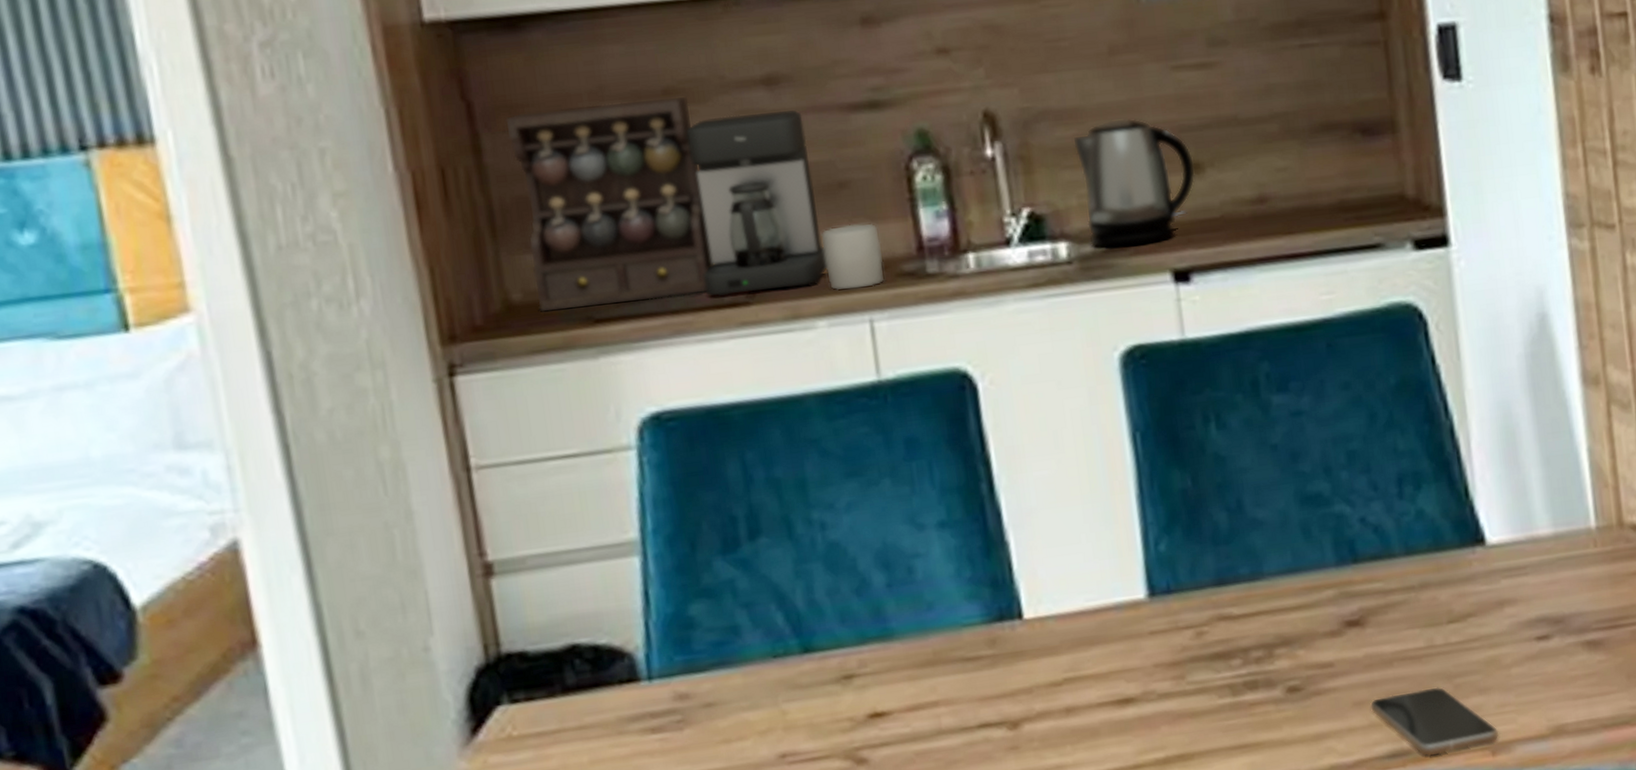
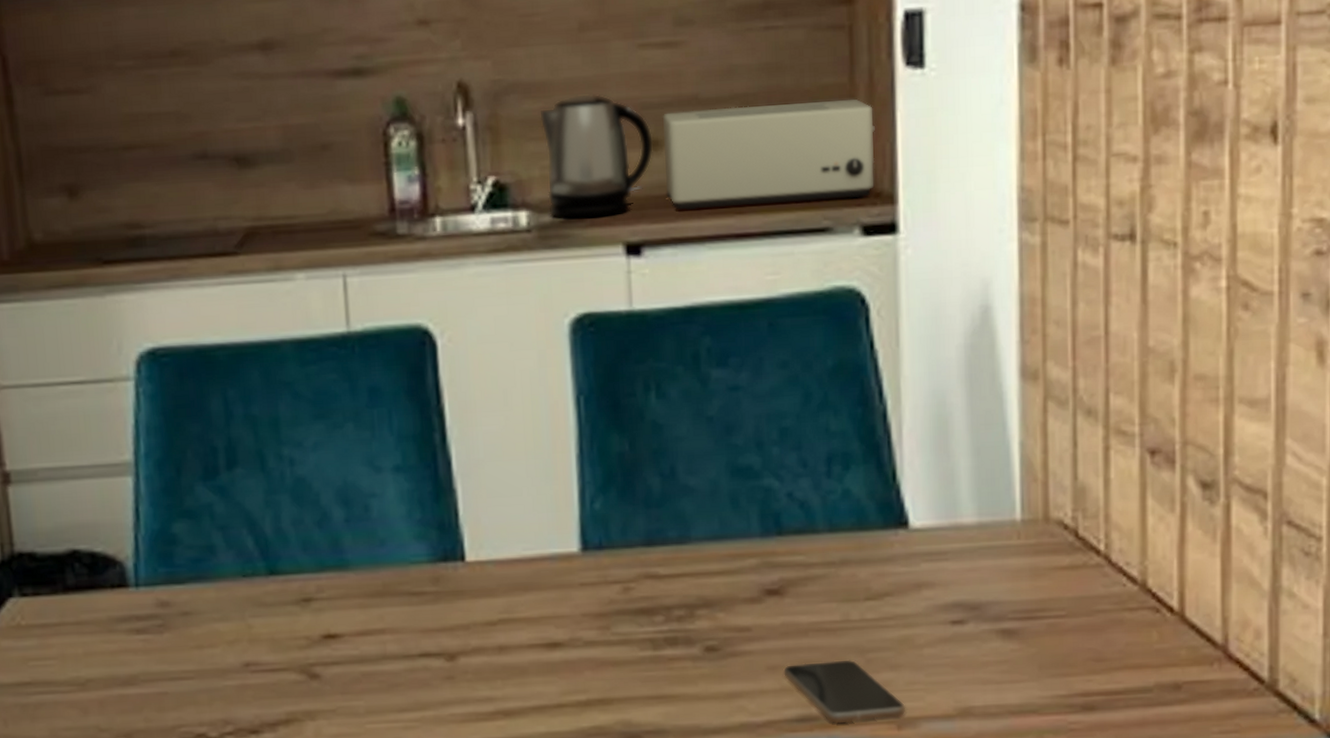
spice rack: present [505,97,715,312] -> none [34,59,209,251]
coffee maker: present [686,110,828,297] -> none [189,75,308,246]
mug: present [820,223,885,291] -> none [303,184,359,246]
toaster: none [1202,113,1423,234] -> present [662,99,875,211]

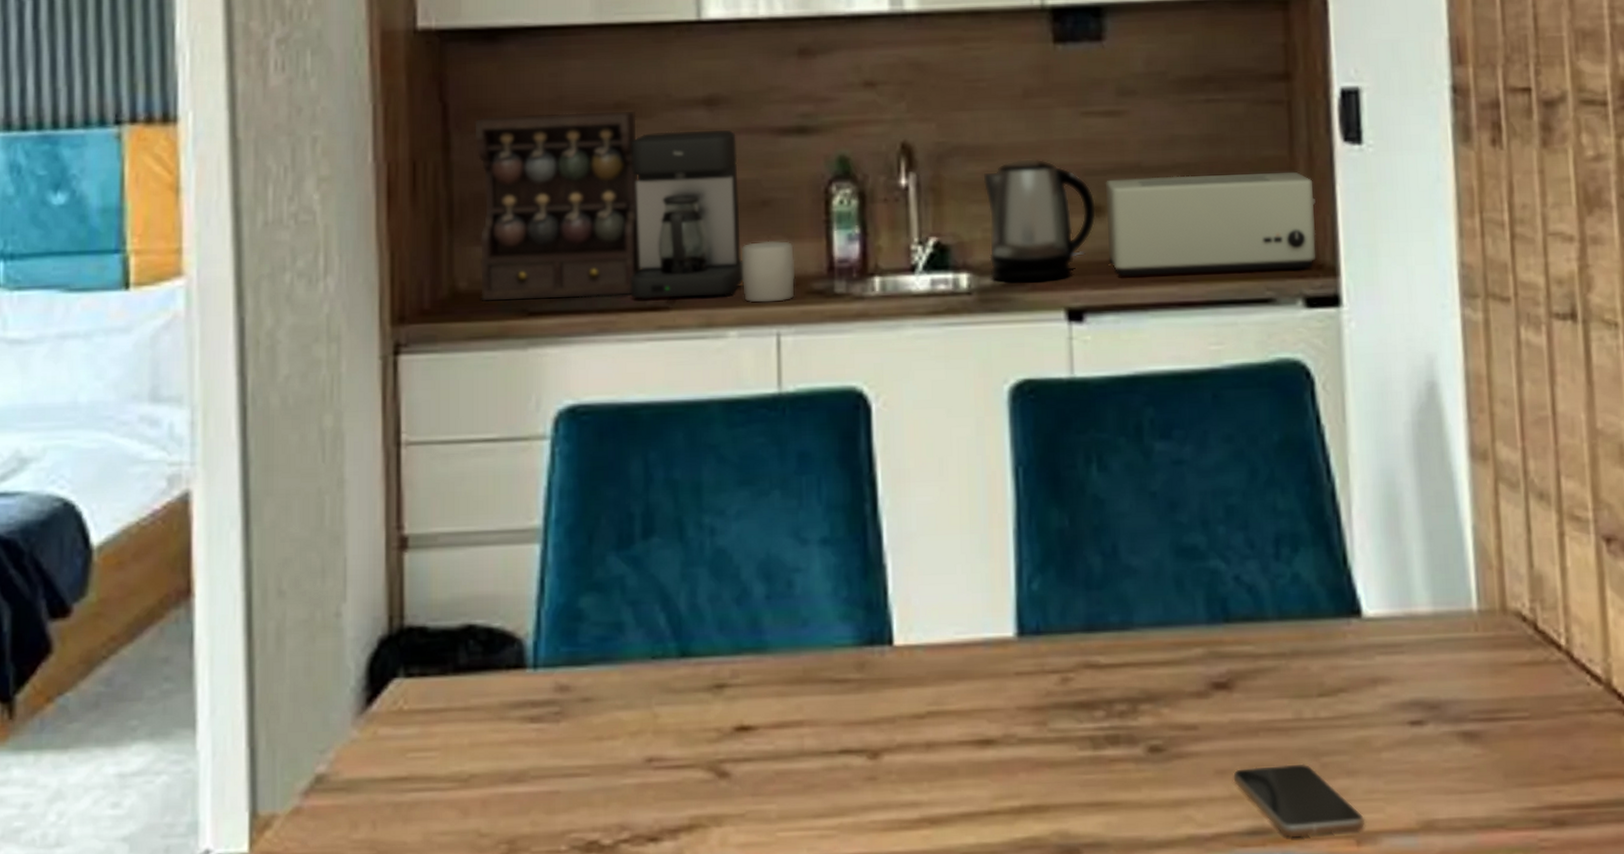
spice rack: none [34,59,209,251] -> present [475,112,642,301]
coffee maker: none [189,75,308,246] -> present [630,130,744,300]
mug: none [303,184,359,246] -> present [741,241,796,303]

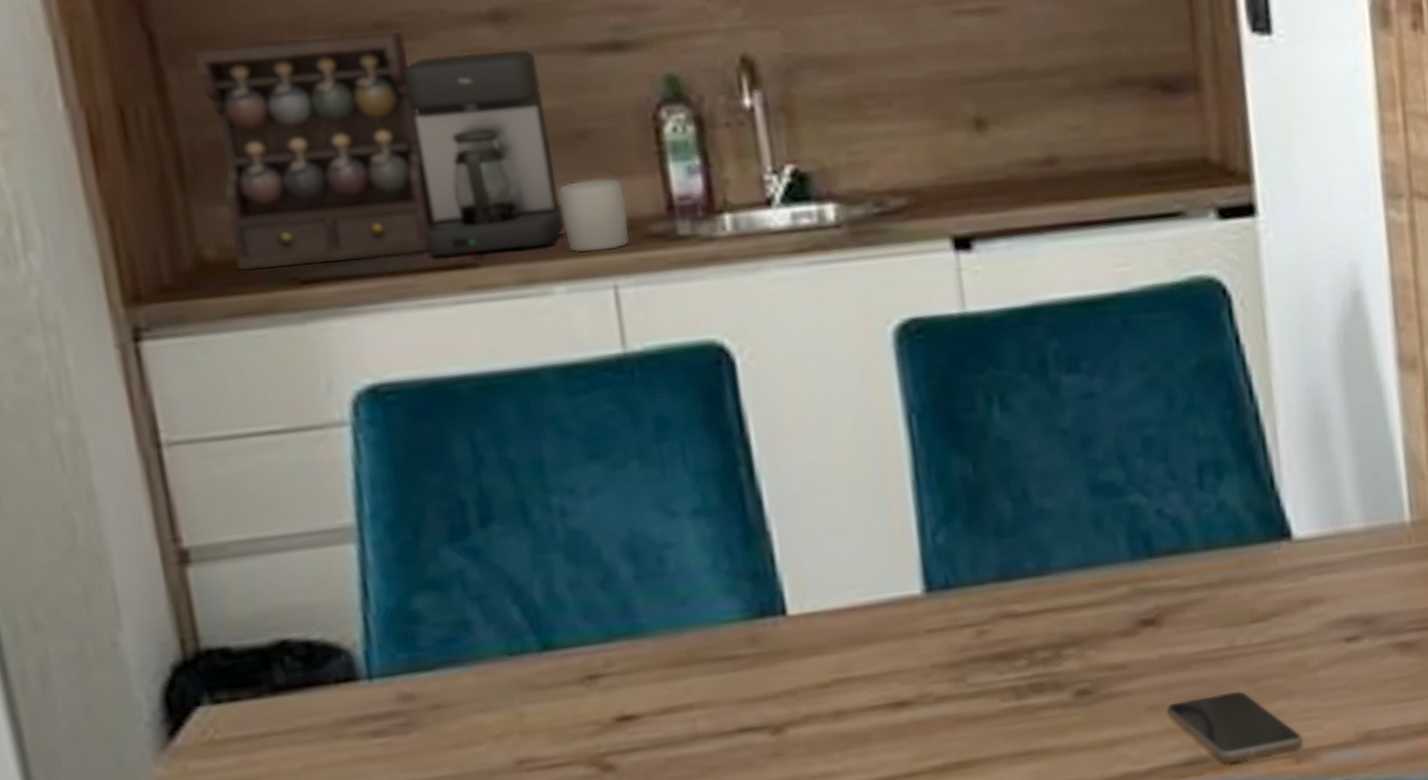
kettle: present [983,159,1097,282] -> none [841,67,979,211]
toaster: present [1105,171,1316,278] -> none [985,69,1228,198]

